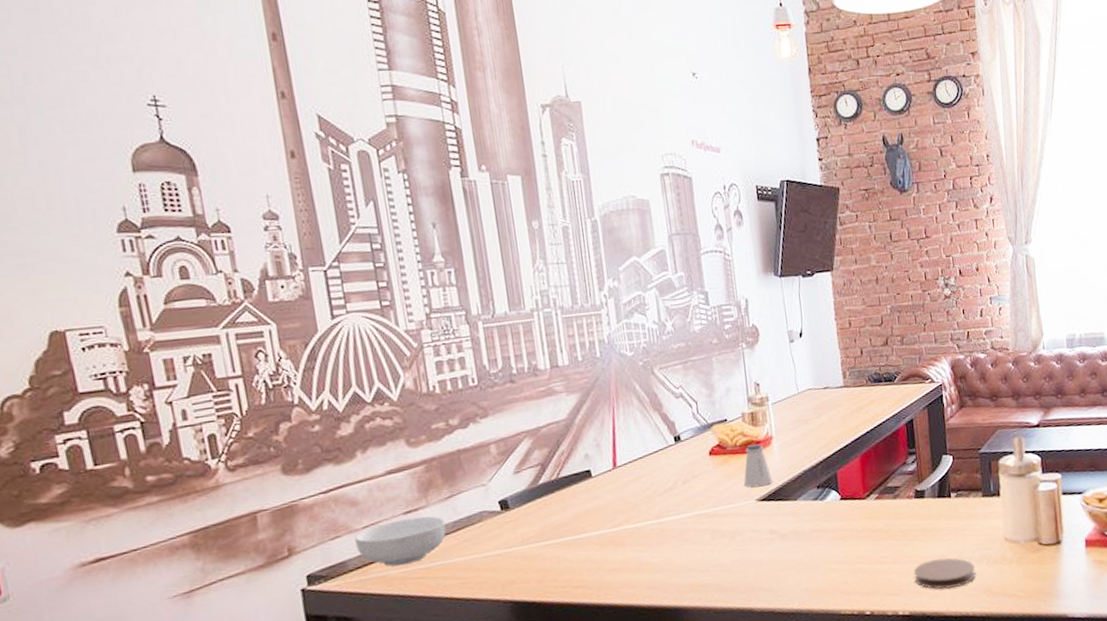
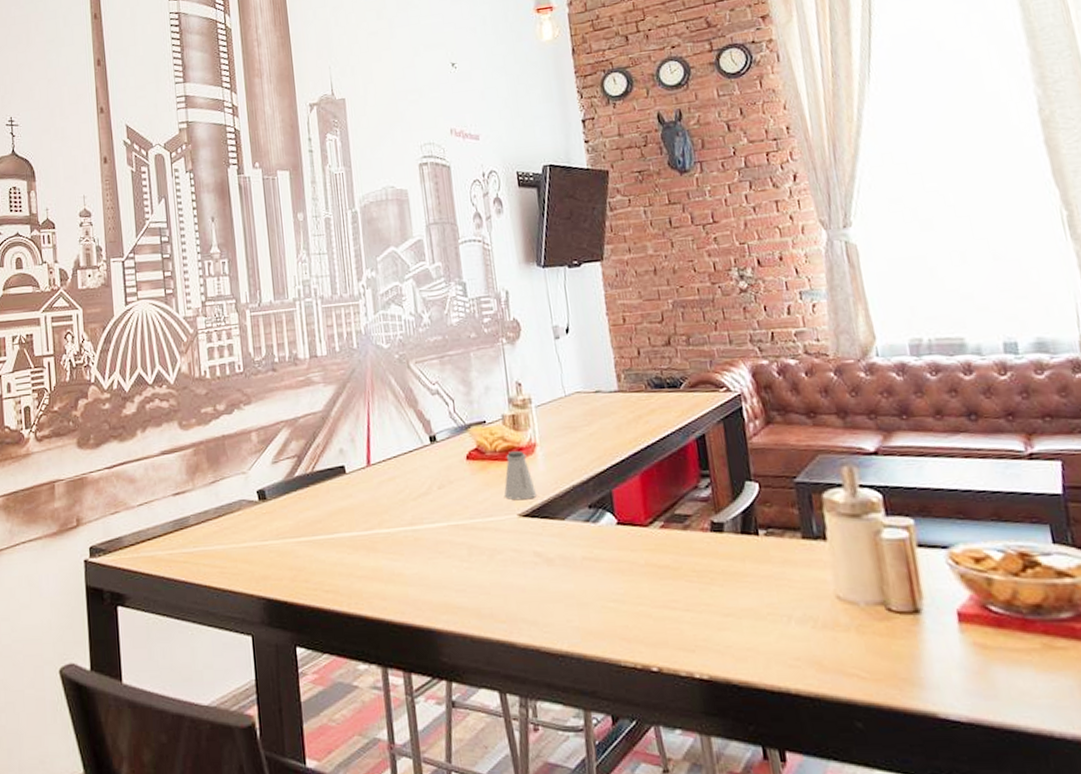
cereal bowl: present [355,516,447,567] -> none [131,499,209,547]
coaster: present [914,558,976,589] -> none [713,611,798,654]

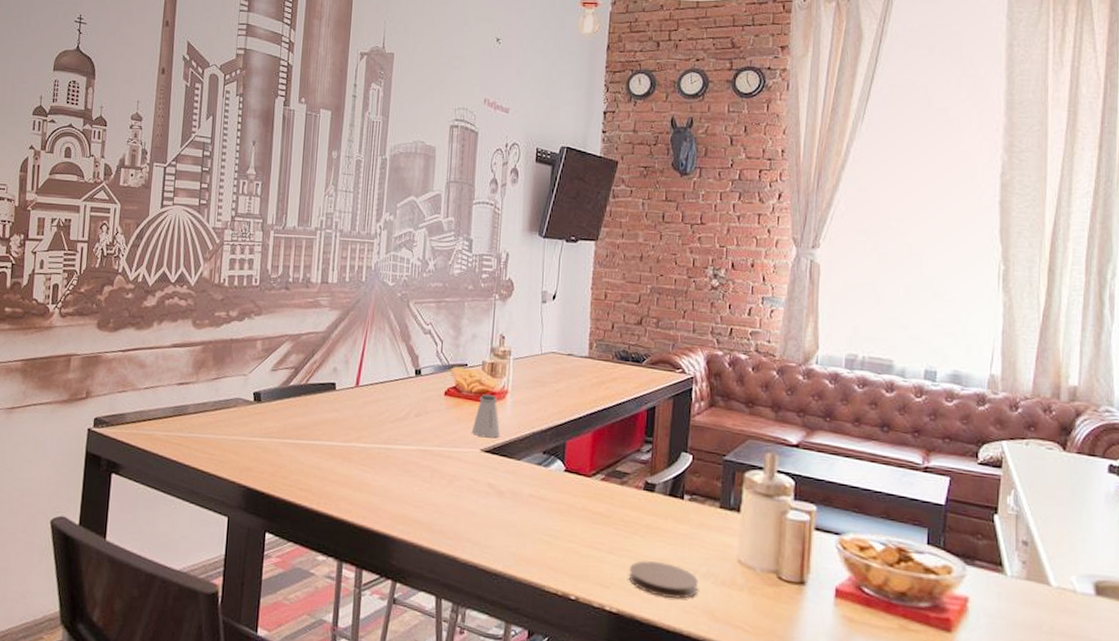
coaster: none [713,611,798,654] -> present [628,561,698,600]

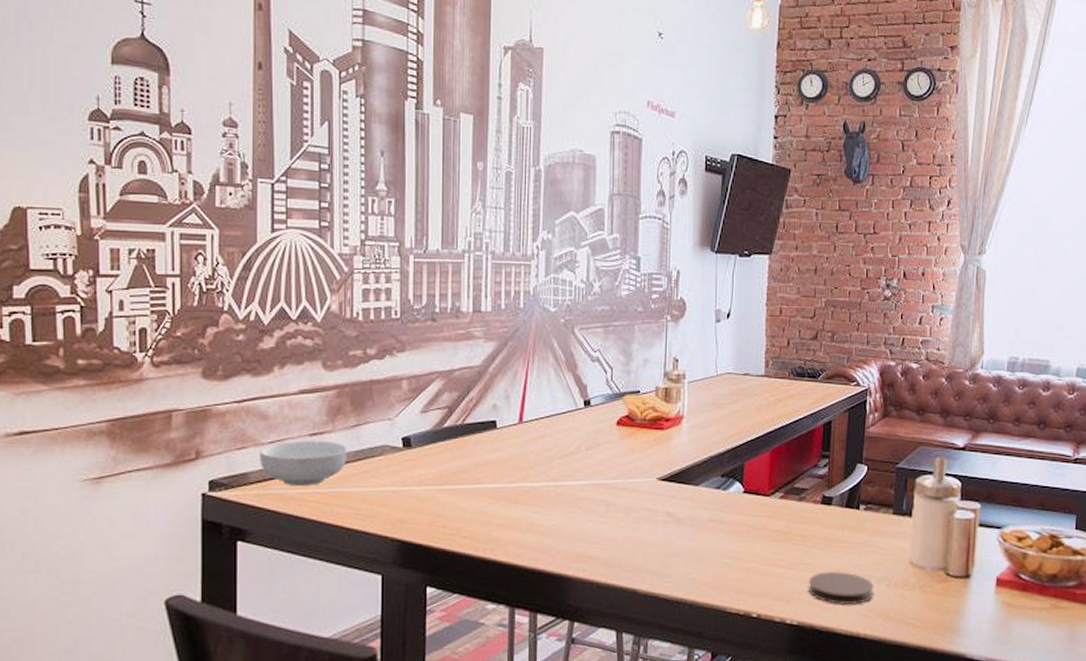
cereal bowl: none [136,388,208,429] -> present [260,440,348,485]
saltshaker: present [472,393,501,438] -> none [648,420,678,466]

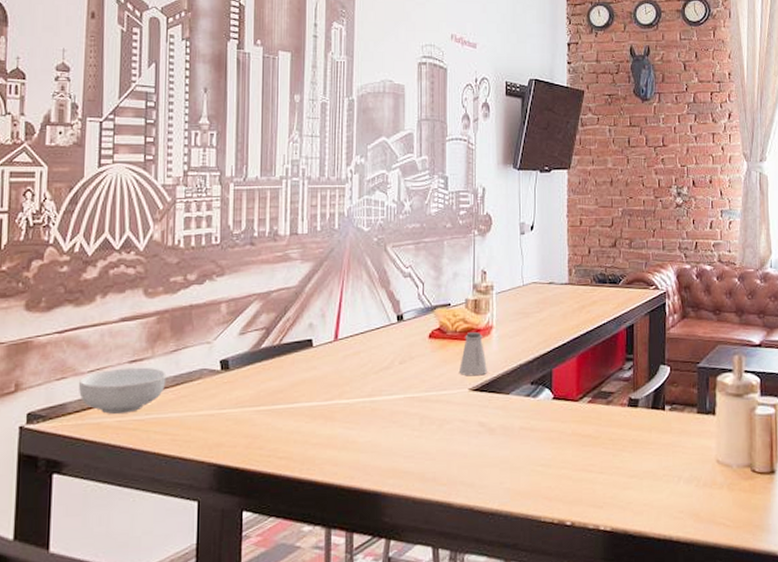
saltshaker: none [648,420,678,466] -> present [460,331,488,376]
coaster: present [808,571,873,606] -> none [619,473,683,508]

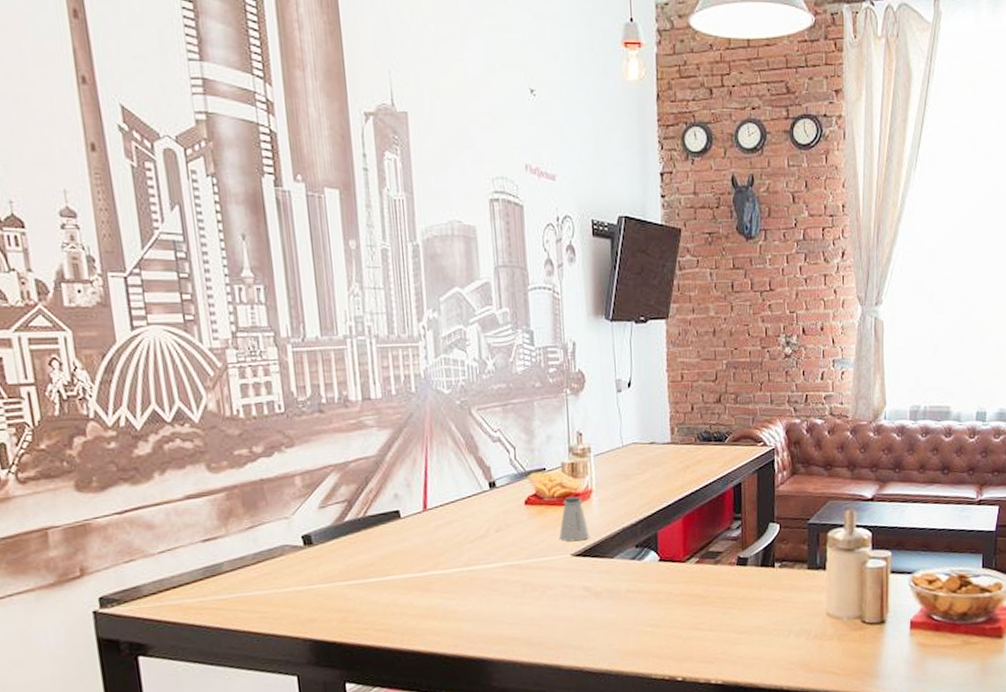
cereal bowl: present [79,367,167,414] -> none [150,545,246,595]

